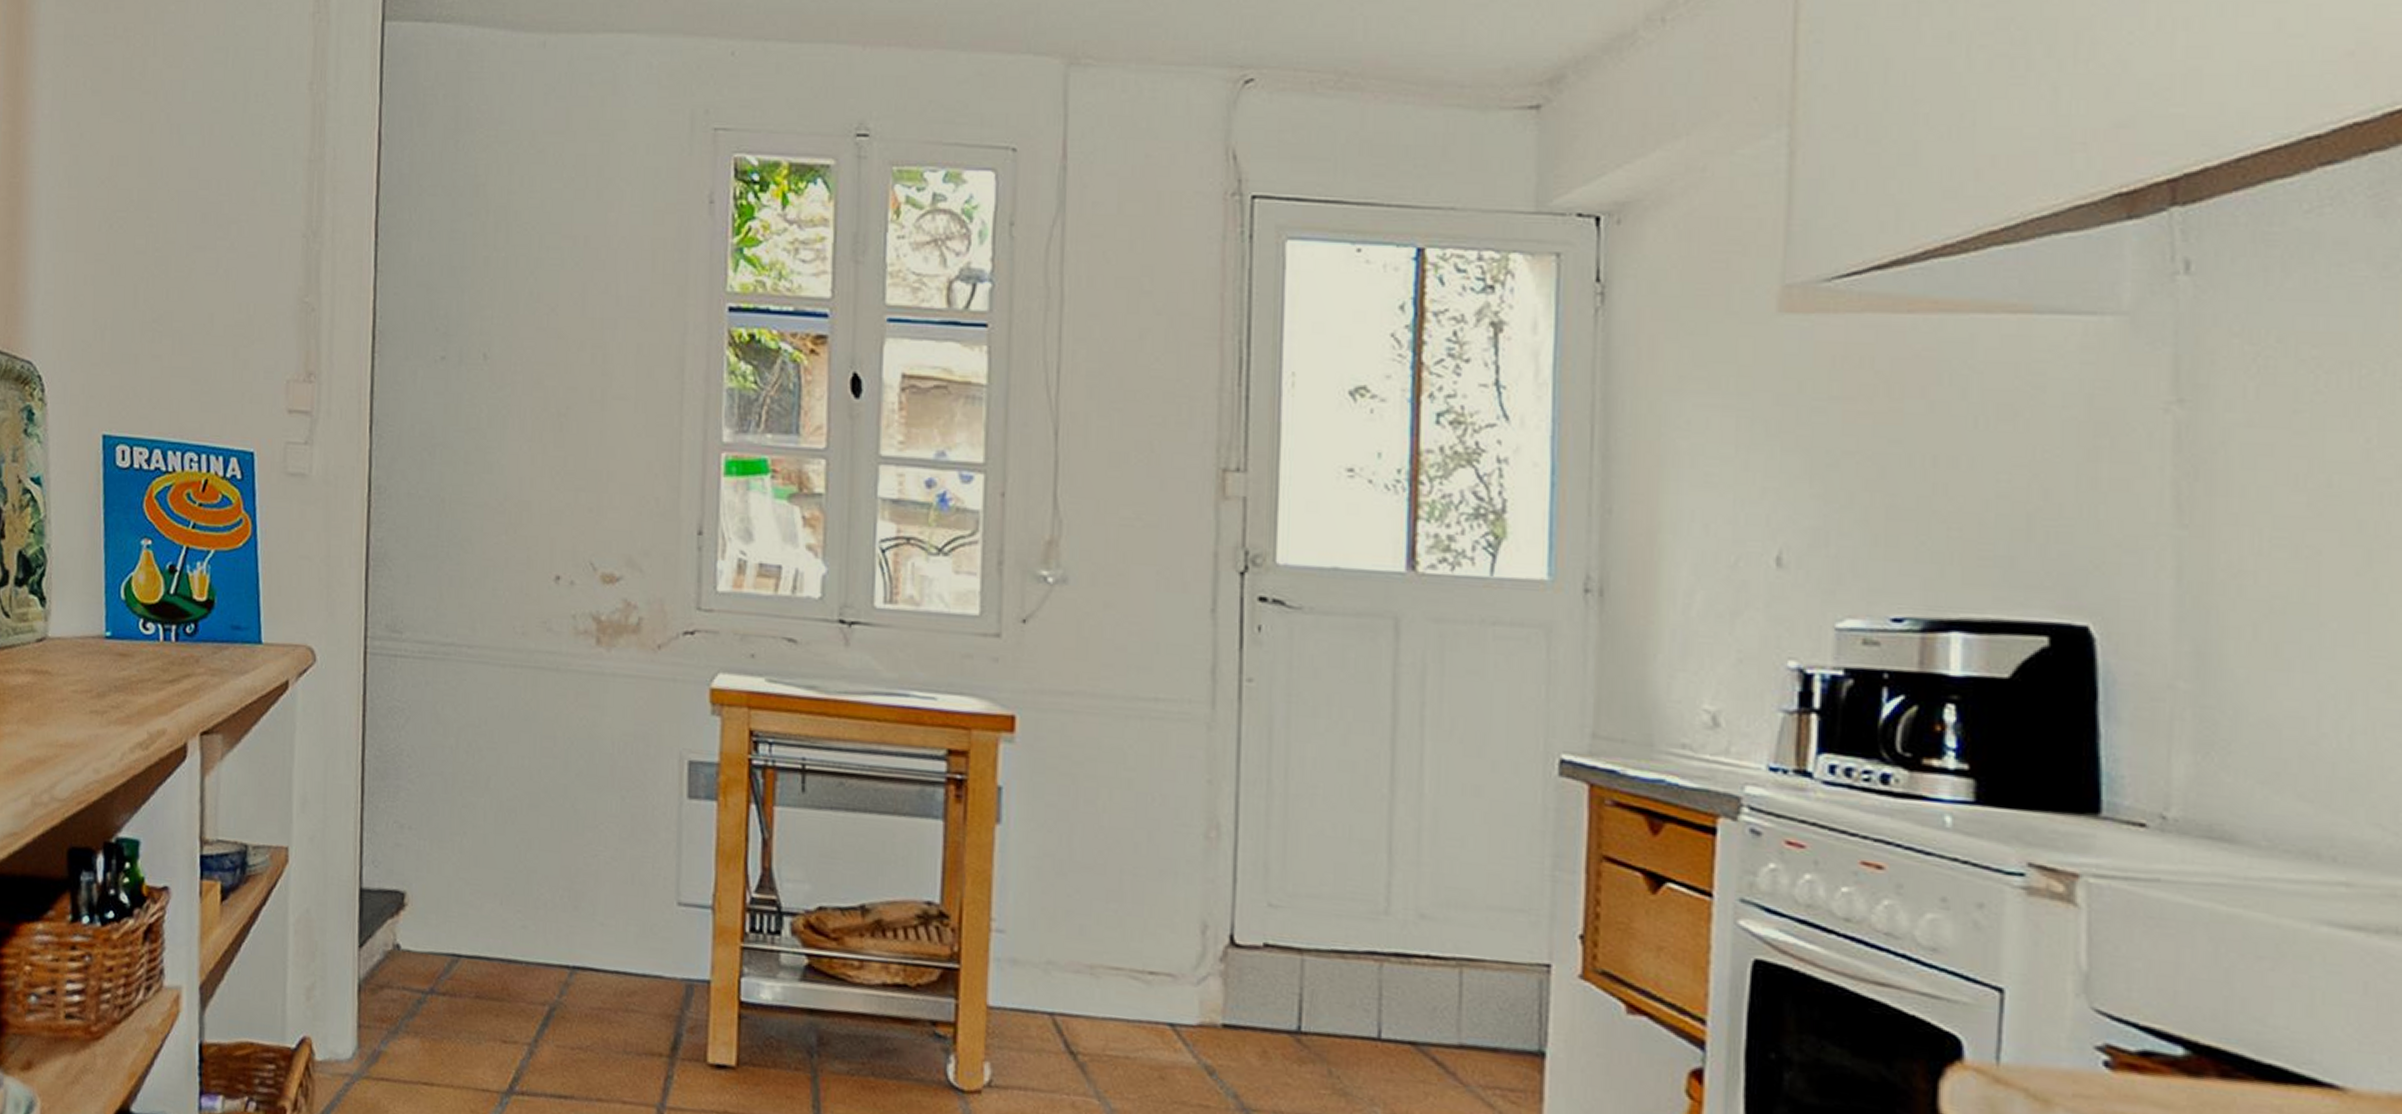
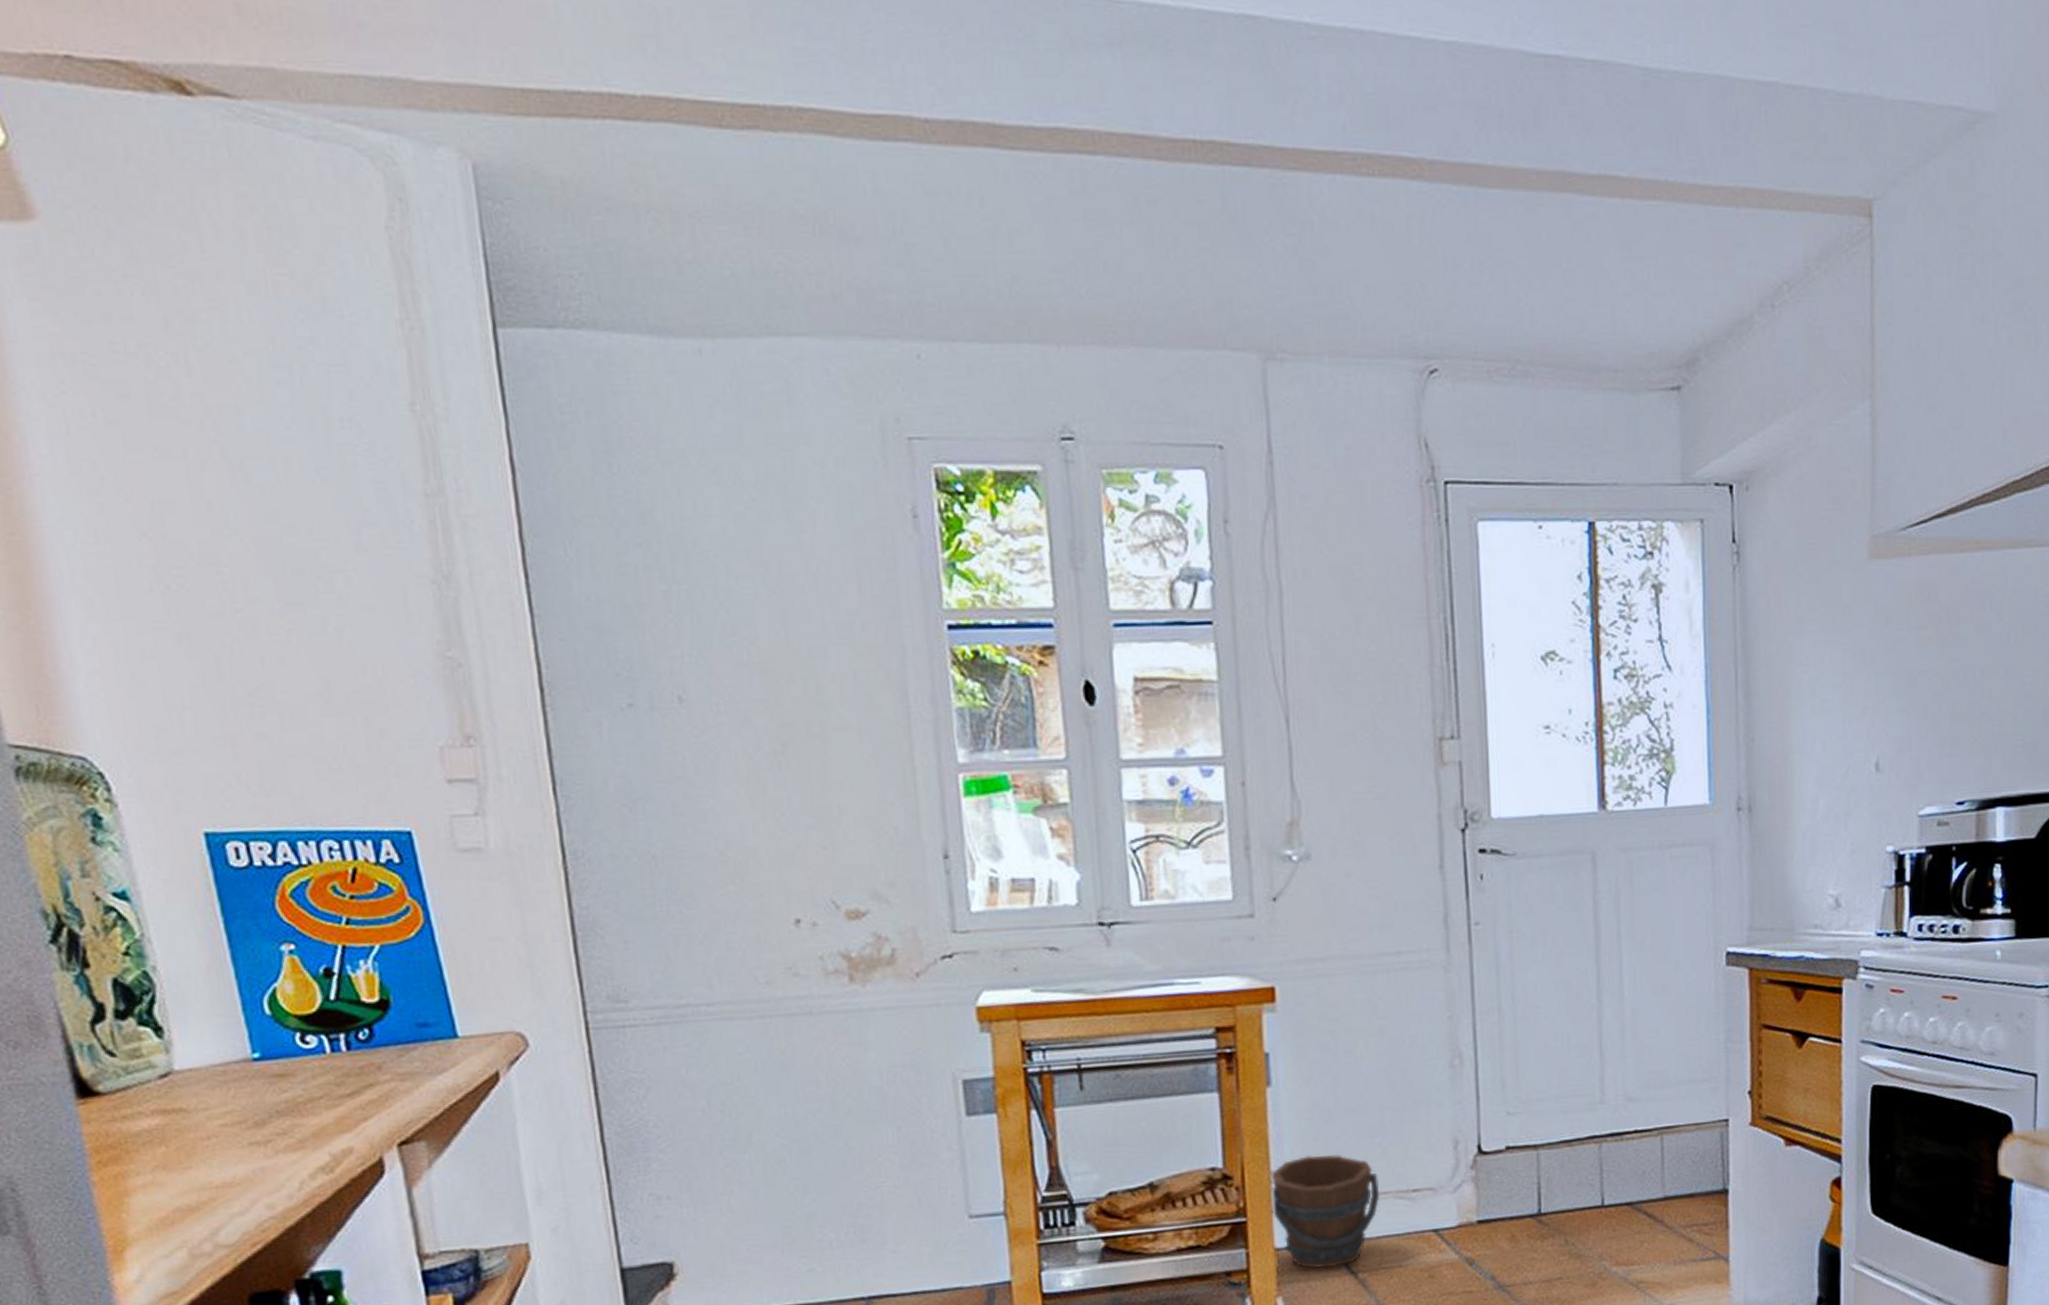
bucket: none [988,908,1112,1042] -> present [1270,1154,1380,1269]

